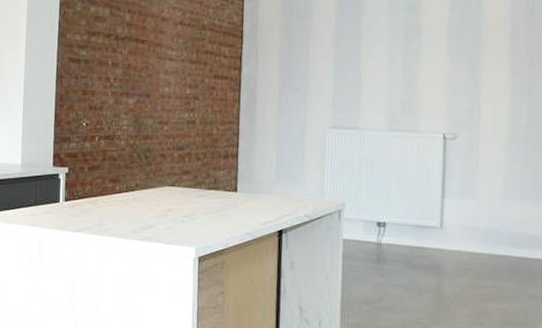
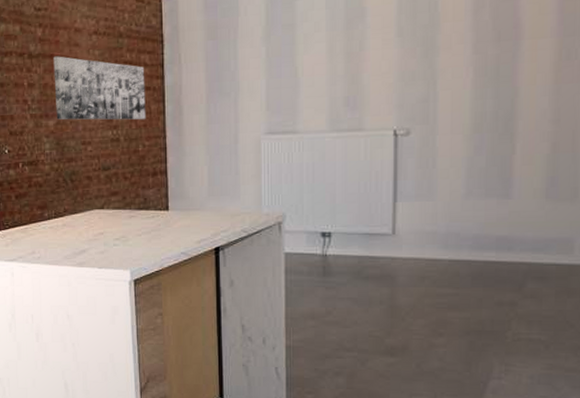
wall art: none [136,40,224,106] -> present [53,56,146,120]

